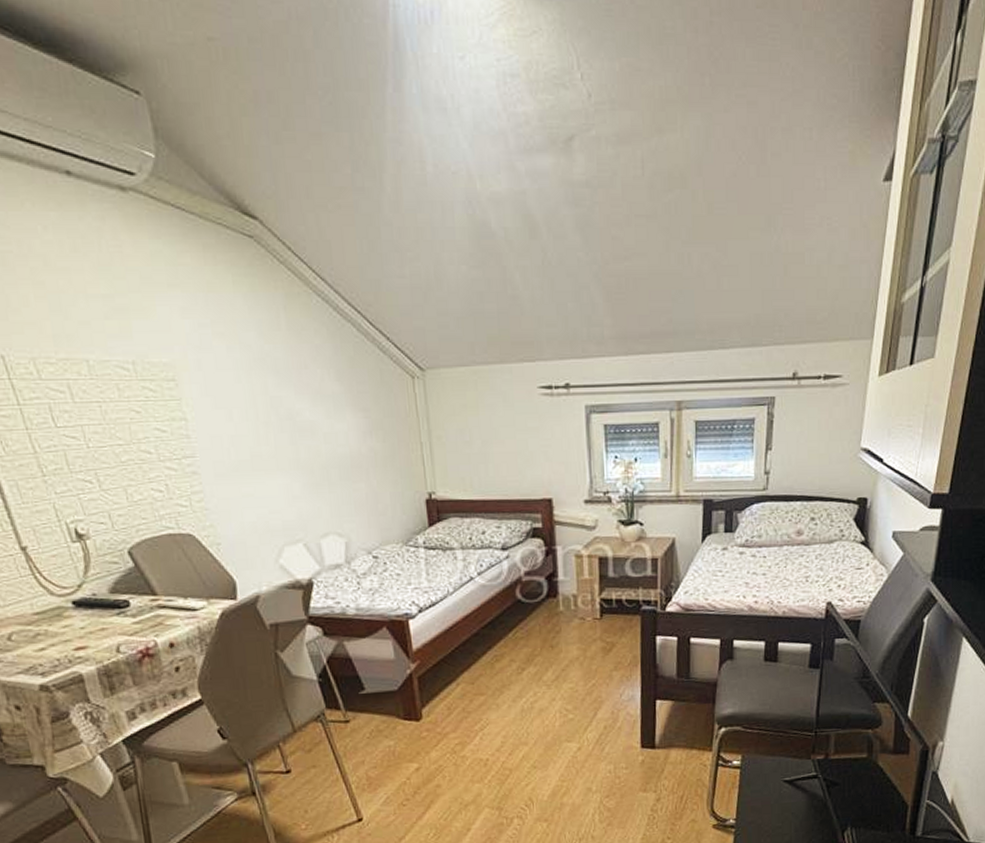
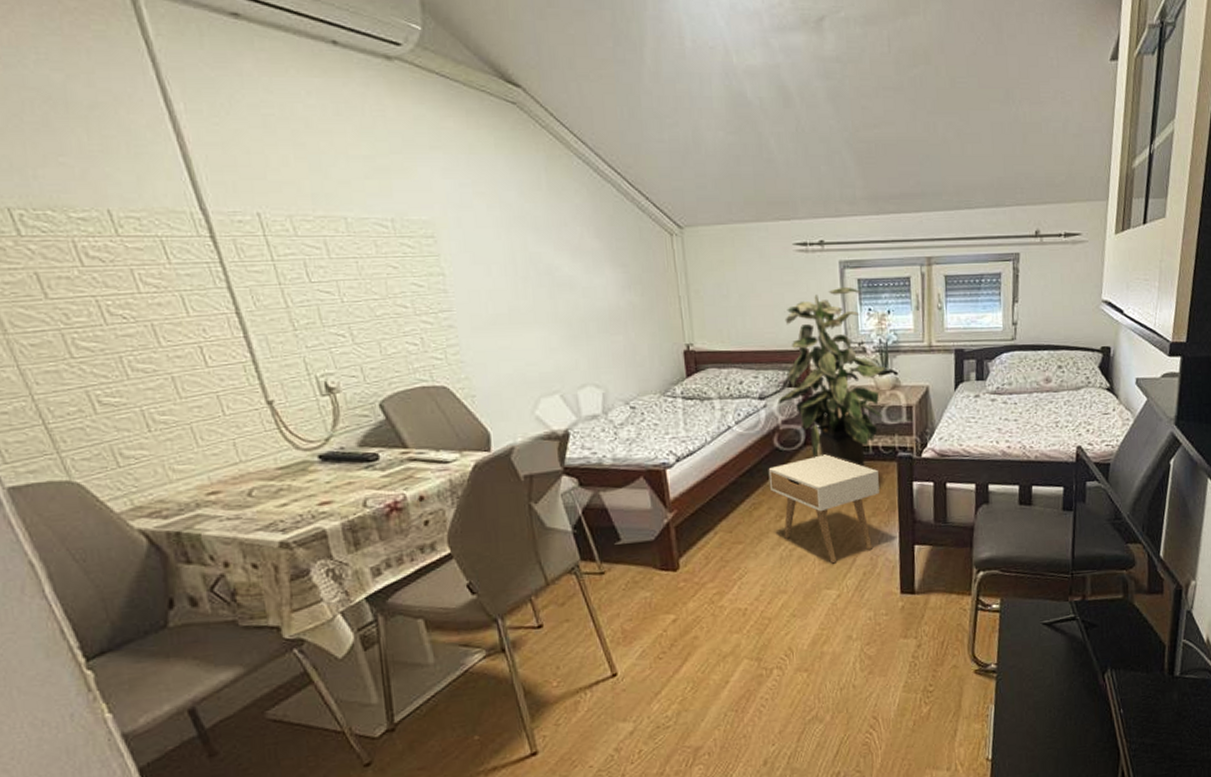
nightstand: none [510,607,622,717] -> present [768,454,880,564]
indoor plant: none [520,432,632,621] -> present [778,286,886,467]

